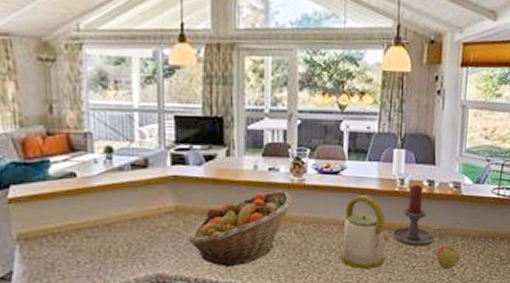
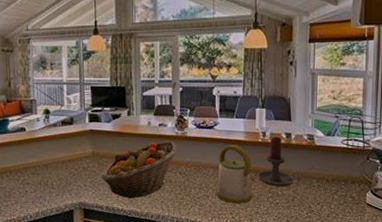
apple: present [436,246,461,270] -> none [295,187,317,207]

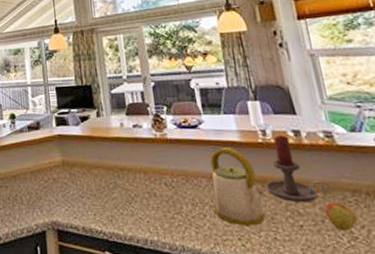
fruit basket: present [101,141,178,199] -> none [74,145,159,218]
apple: none [295,187,317,207] -> present [324,202,358,231]

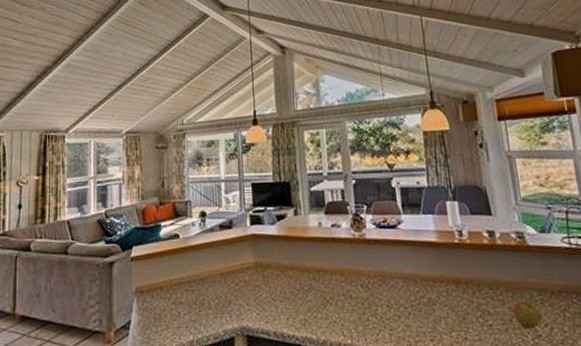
kettle: present [209,147,265,226] -> none [407,247,458,327]
candle holder: present [266,135,332,203] -> none [460,235,521,303]

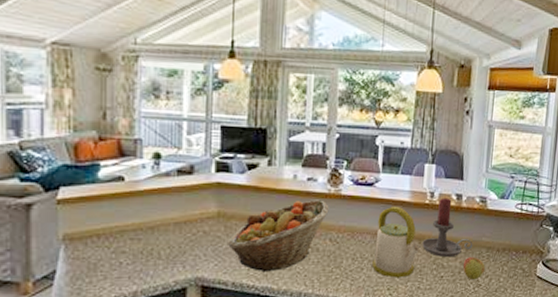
fruit basket: none [267,245,356,322] -> present [228,200,329,273]
kettle: none [407,247,458,327] -> present [371,206,419,278]
candle holder: none [460,235,521,303] -> present [422,198,473,258]

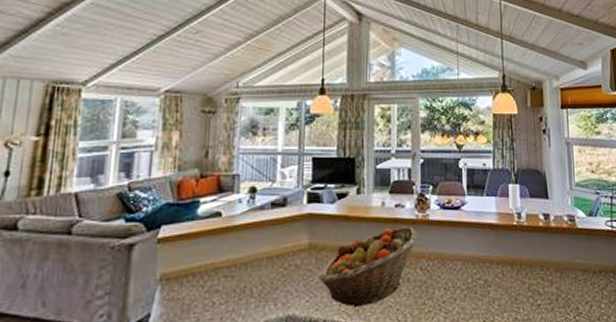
kettle: present [371,206,419,278] -> none [464,229,512,309]
candle holder: present [422,198,473,258] -> none [515,218,568,283]
apple: present [463,257,486,280] -> none [559,281,584,308]

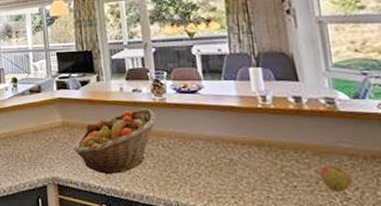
apple: none [559,281,584,308] -> present [319,166,353,192]

